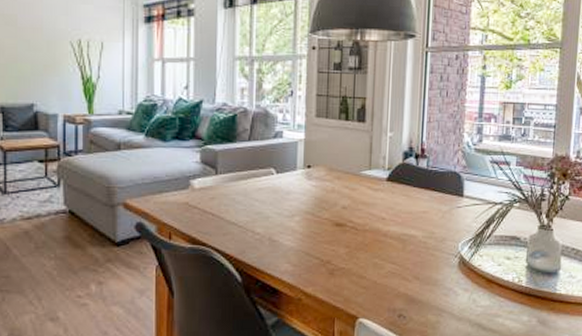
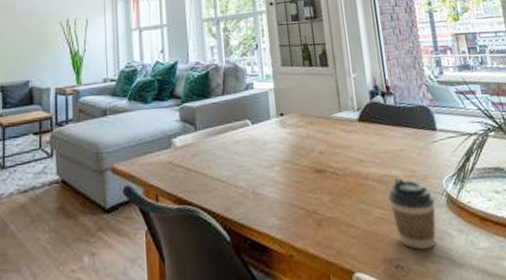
coffee cup: none [403,237,448,303] -> present [388,177,436,250]

